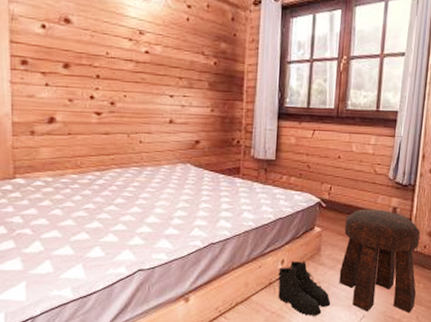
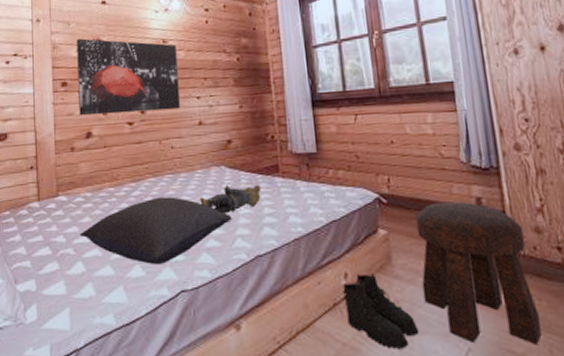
pillow: none [38,187,192,247] -> present [80,197,232,264]
wall art: none [40,14,153,105] -> present [77,38,180,116]
teddy bear: none [164,181,222,206] -> present [200,185,262,214]

